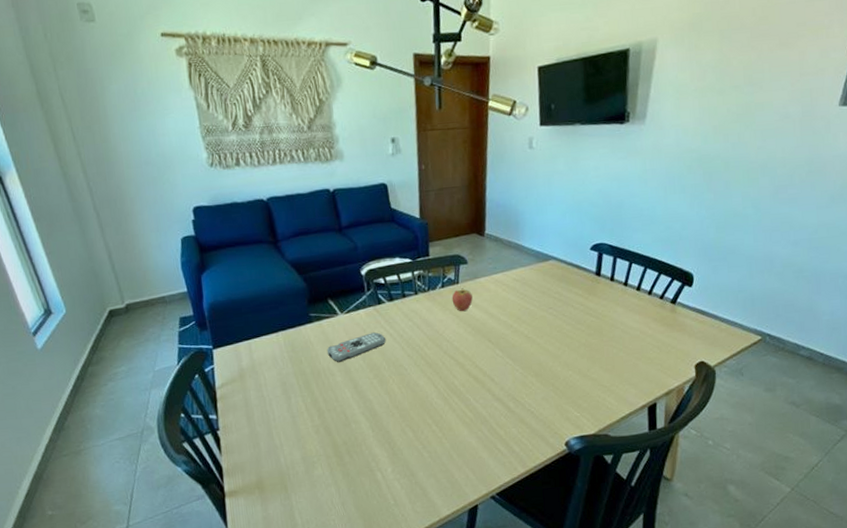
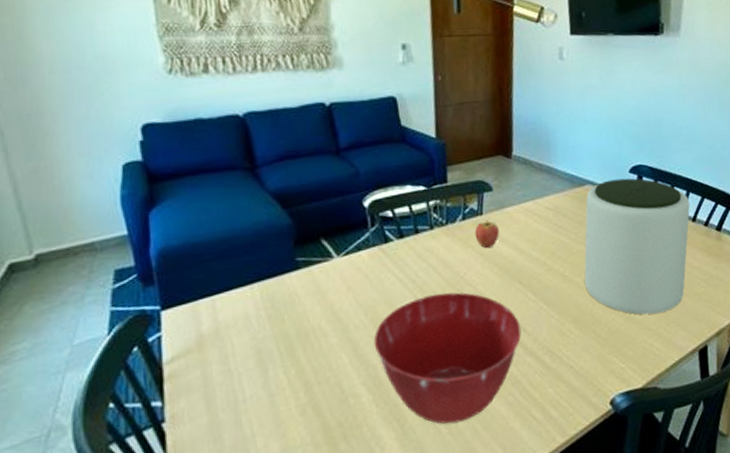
remote control: present [326,332,386,362] -> none [318,278,394,319]
mixing bowl: none [370,346,490,450] -> present [373,292,522,424]
plant pot: none [546,254,647,374] -> present [584,178,690,315]

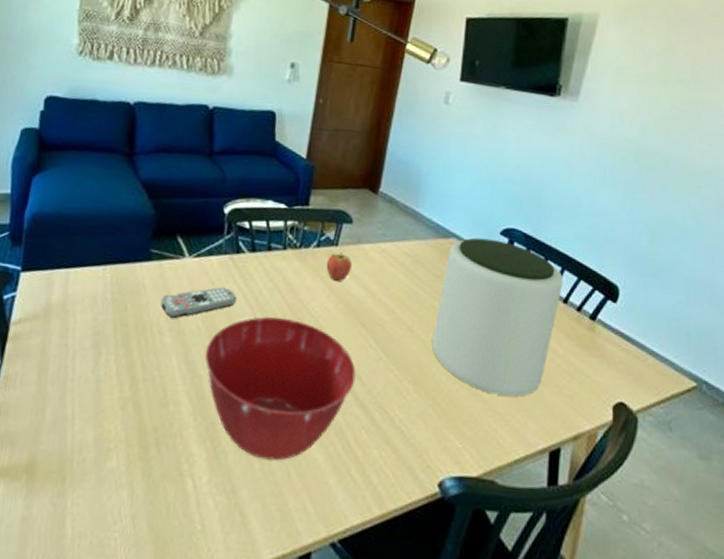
remote control: none [318,278,394,319] -> present [160,287,236,318]

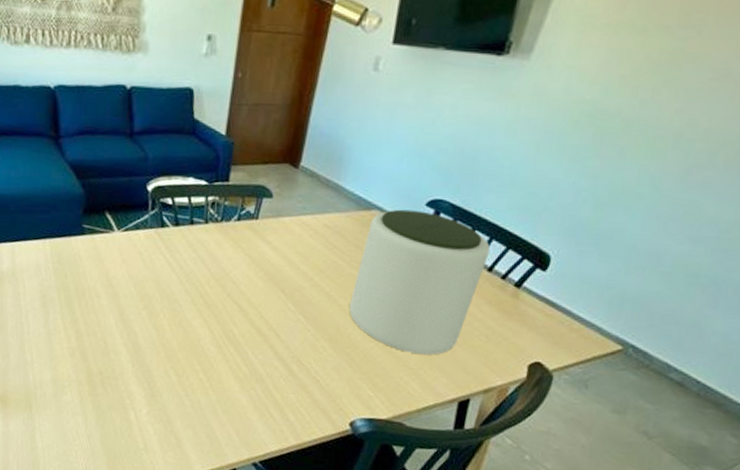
remote control: present [160,287,236,318] -> none [95,258,163,284]
mixing bowl: present [204,316,356,461] -> none [138,283,275,400]
fruit: present [326,252,352,282] -> none [246,225,272,253]

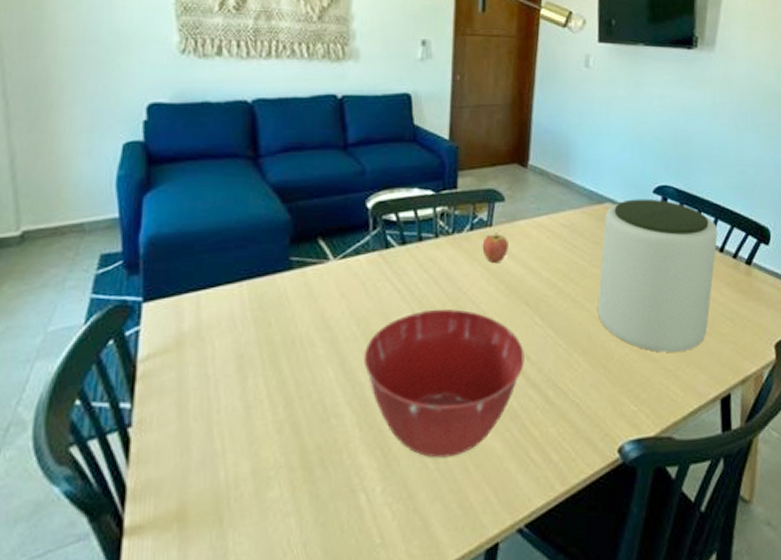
mixing bowl: none [138,283,275,400] -> present [363,308,525,458]
fruit: none [246,225,272,253] -> present [482,232,508,264]

